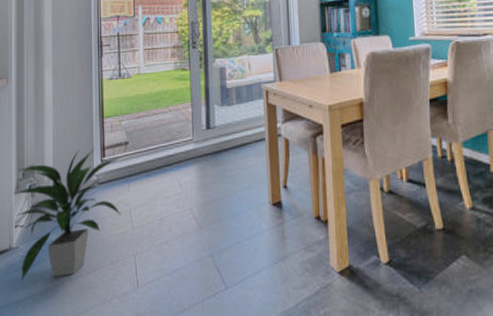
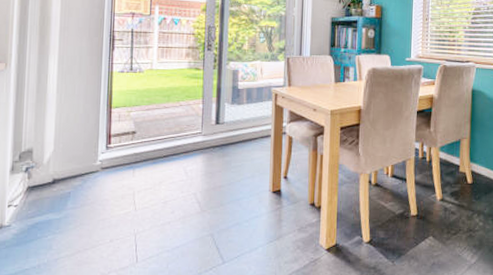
indoor plant: present [13,148,121,280] -> none [8,135,126,256]

